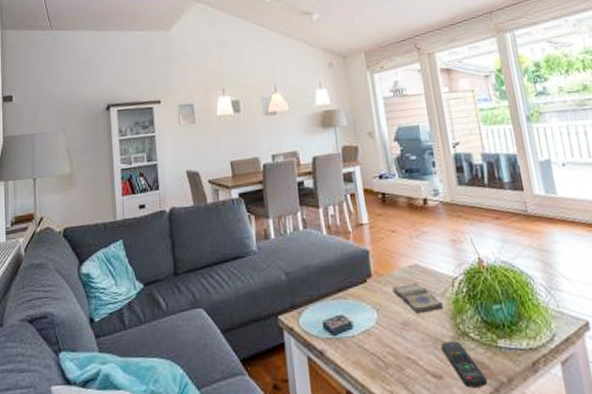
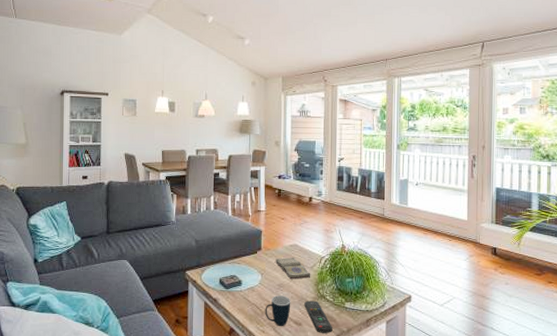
mug: none [388,337,424,384] -> present [265,295,291,327]

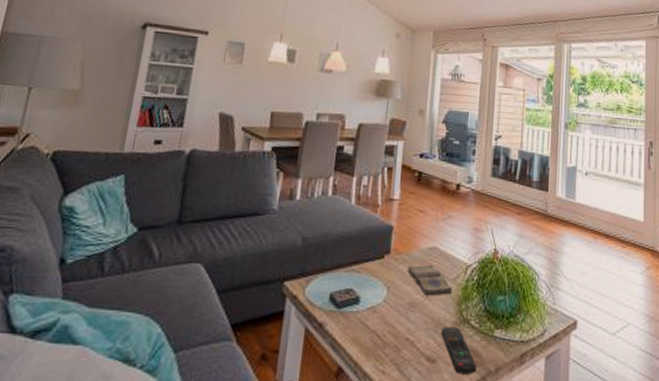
mug: present [265,295,291,327] -> none [387,319,424,365]

